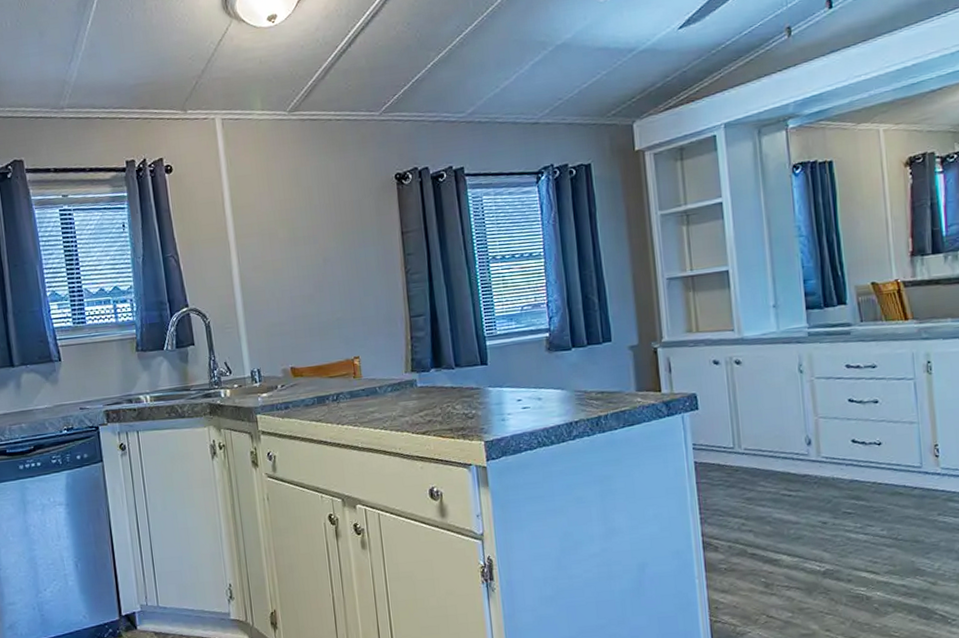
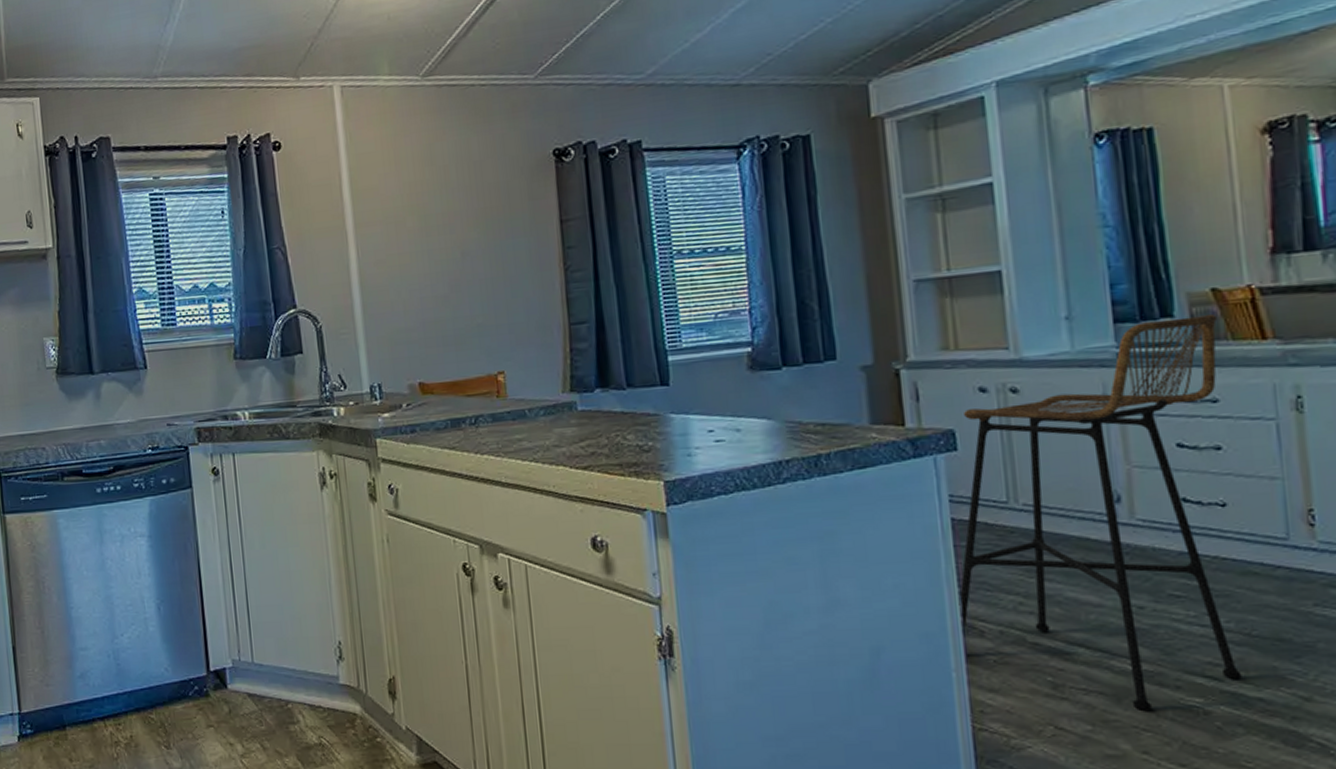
bar stool: none [700,301,891,600] -> present [958,313,1242,712]

